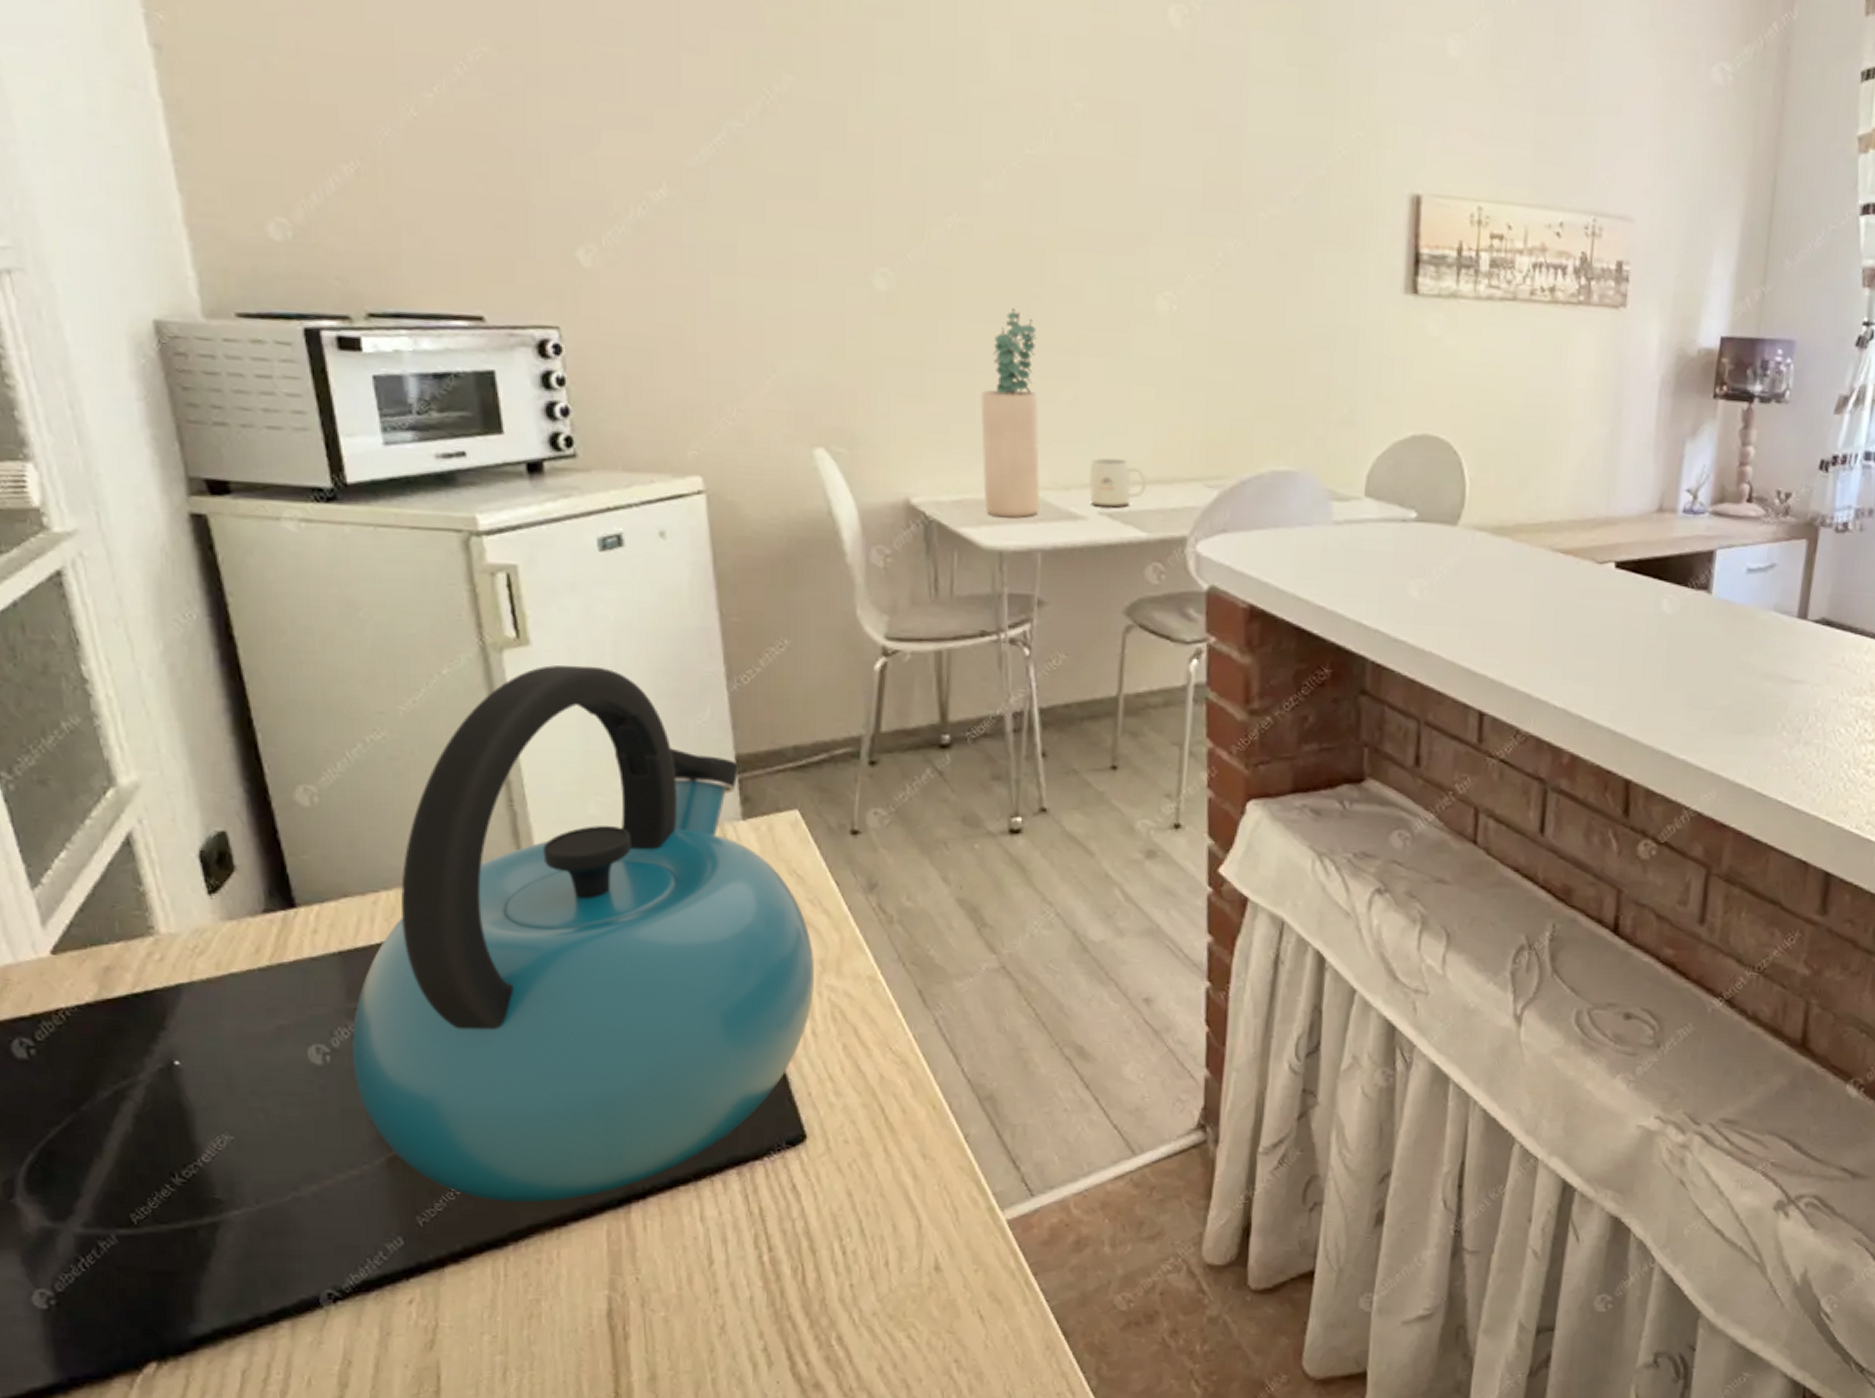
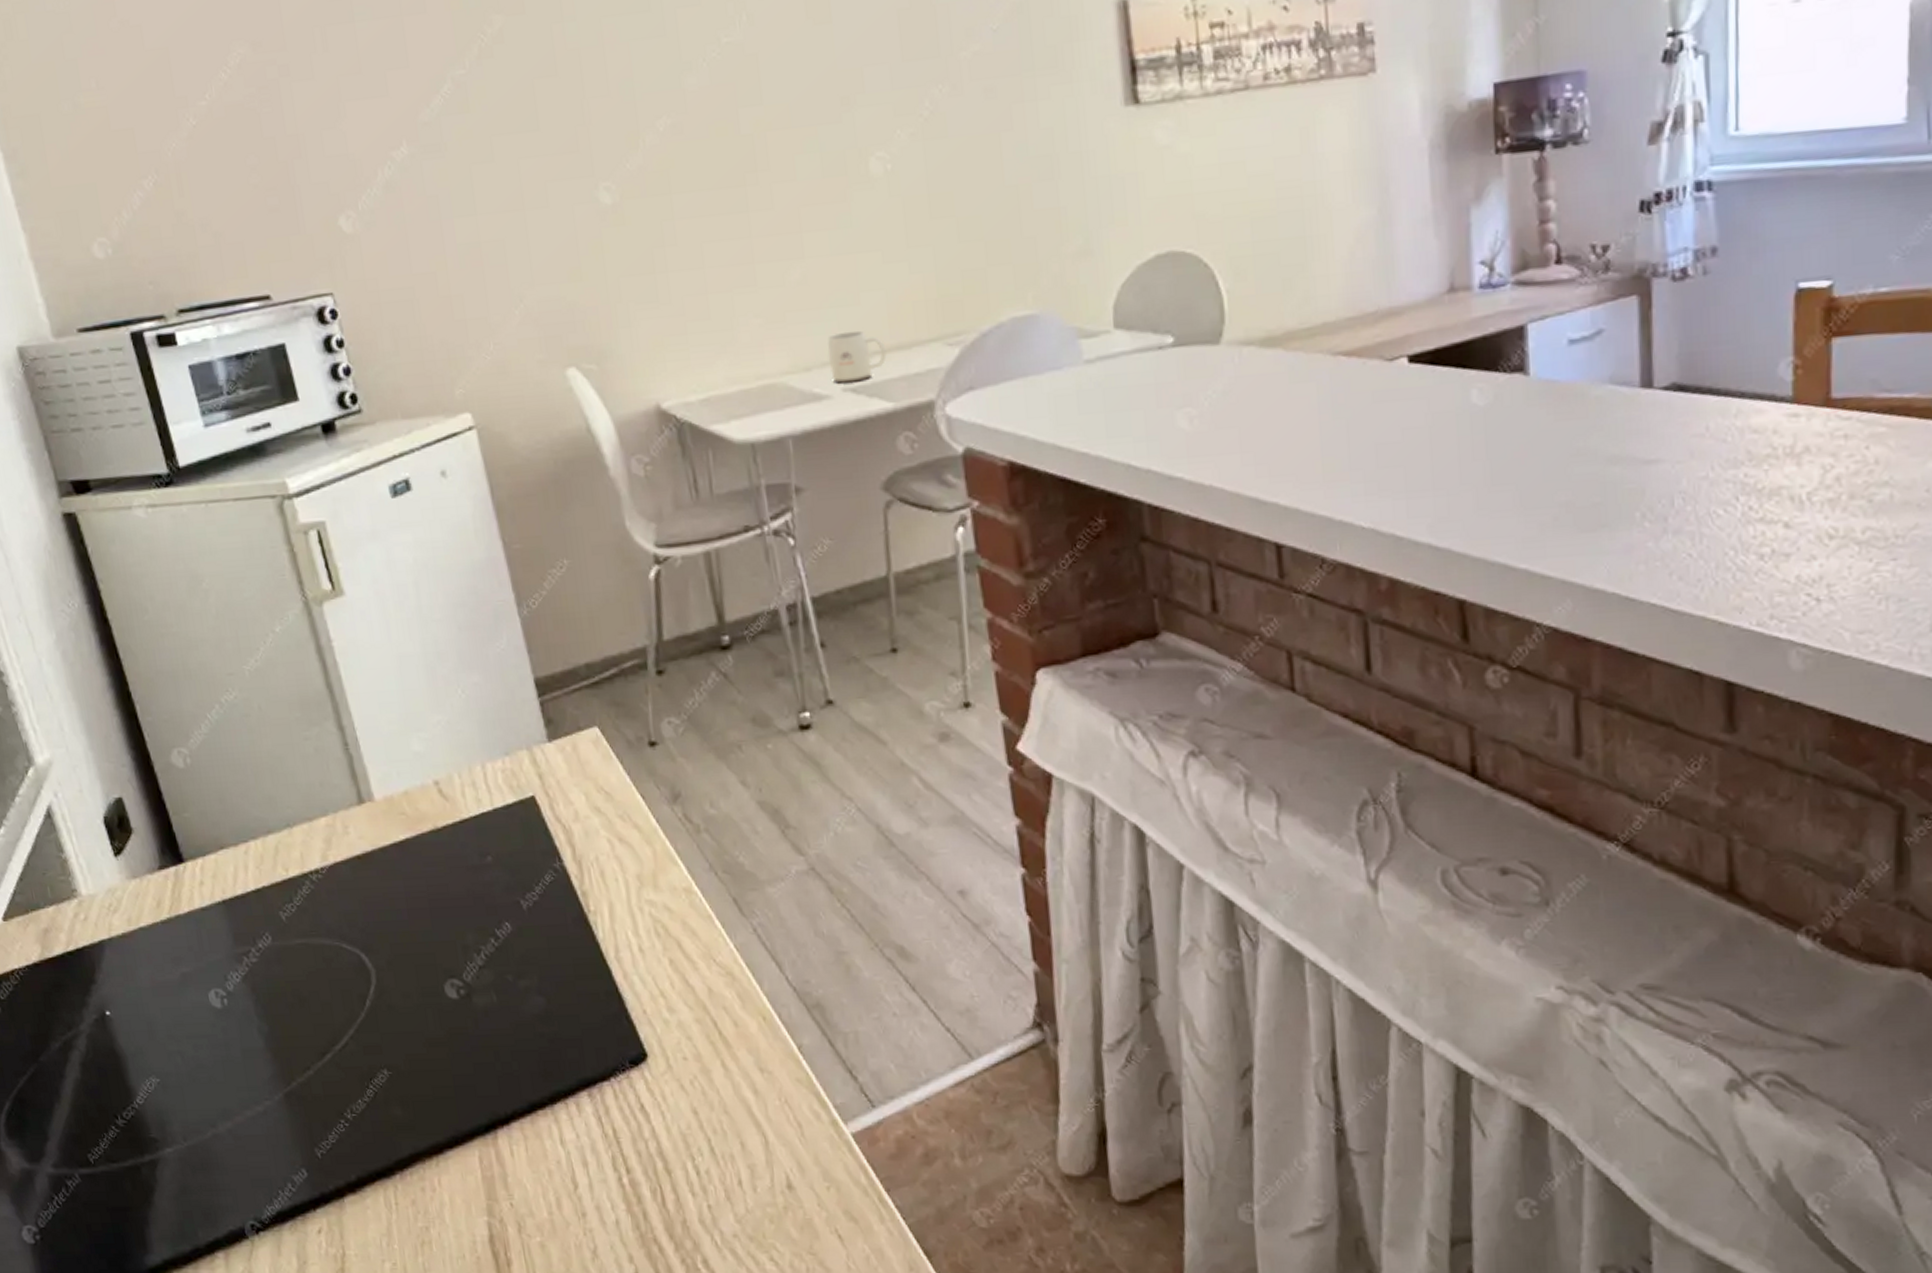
kettle: present [351,664,815,1203] -> none [241,608,636,1132]
vase: present [980,308,1041,518] -> none [712,198,785,410]

